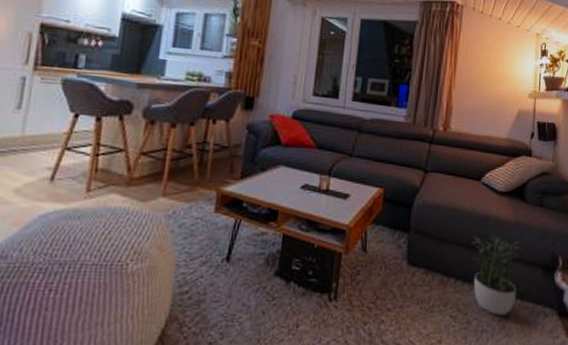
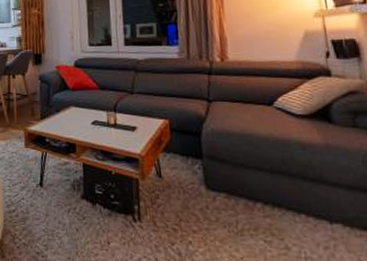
potted plant: present [471,233,521,316] -> none [274,157,343,243]

